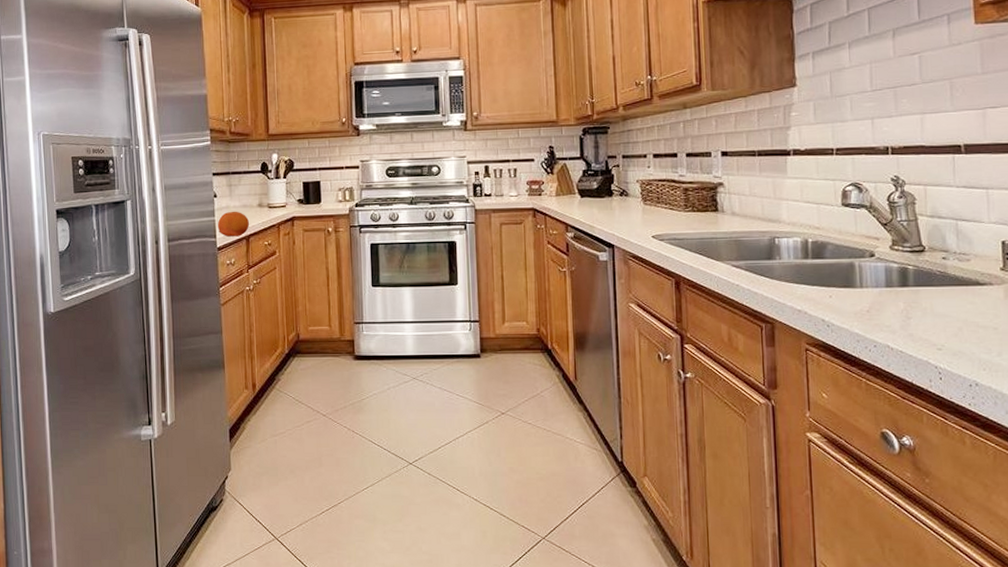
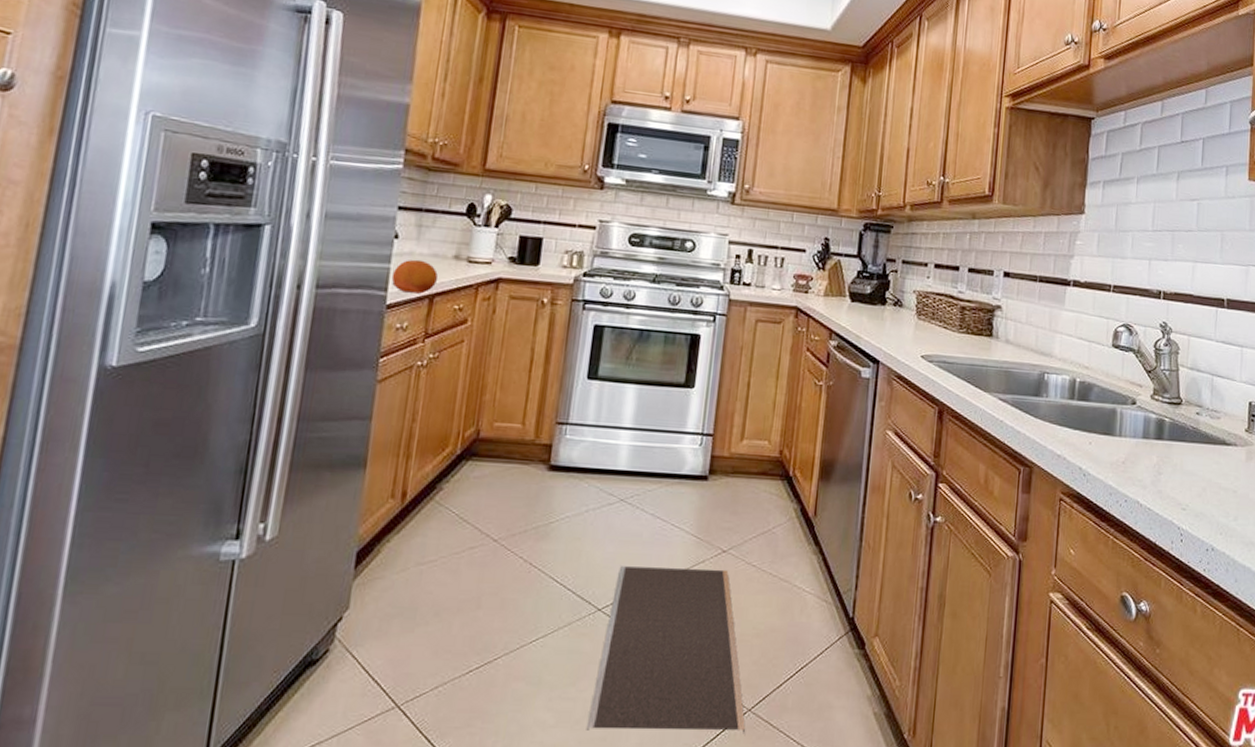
door mat: none [415,428,543,557] -> present [586,566,746,735]

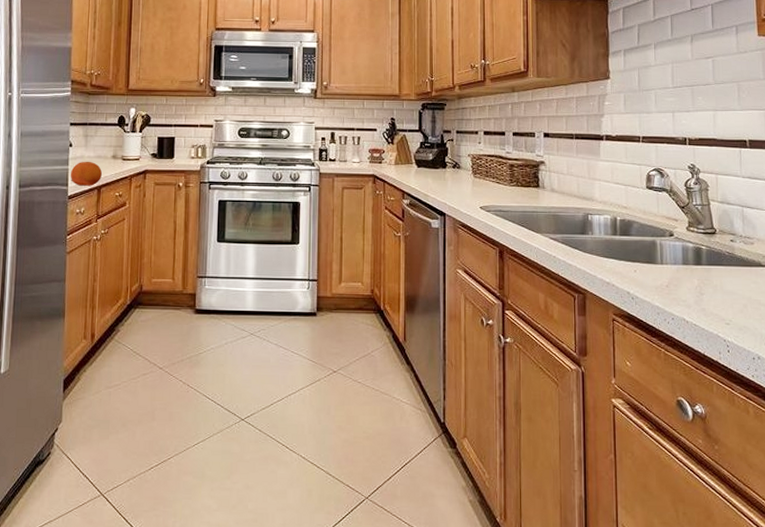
door mat: present [586,566,746,735] -> none [241,385,366,518]

